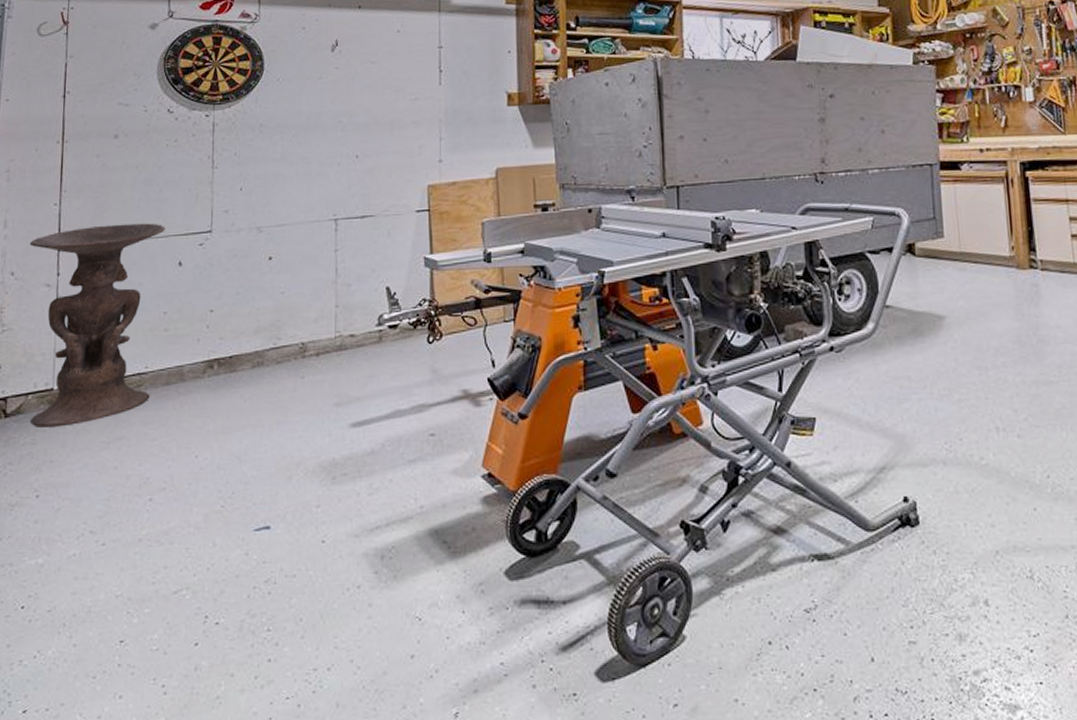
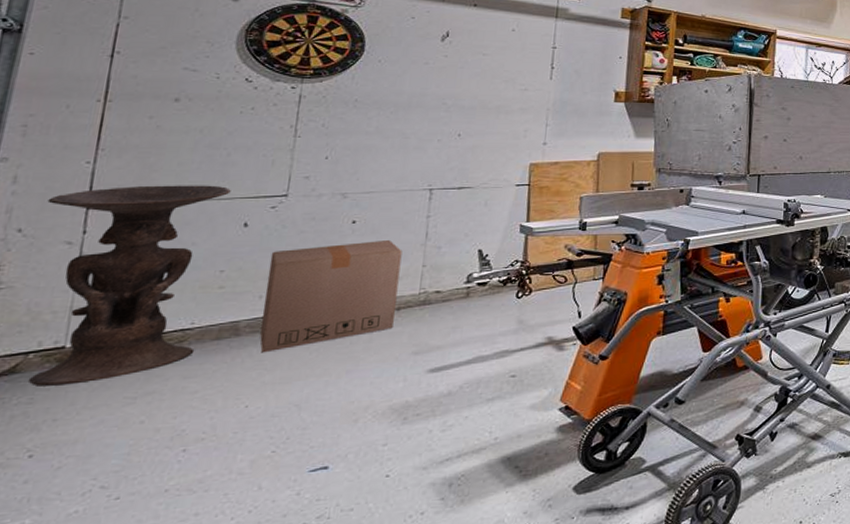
cardboard box: none [201,276,316,400] -> present [260,239,403,353]

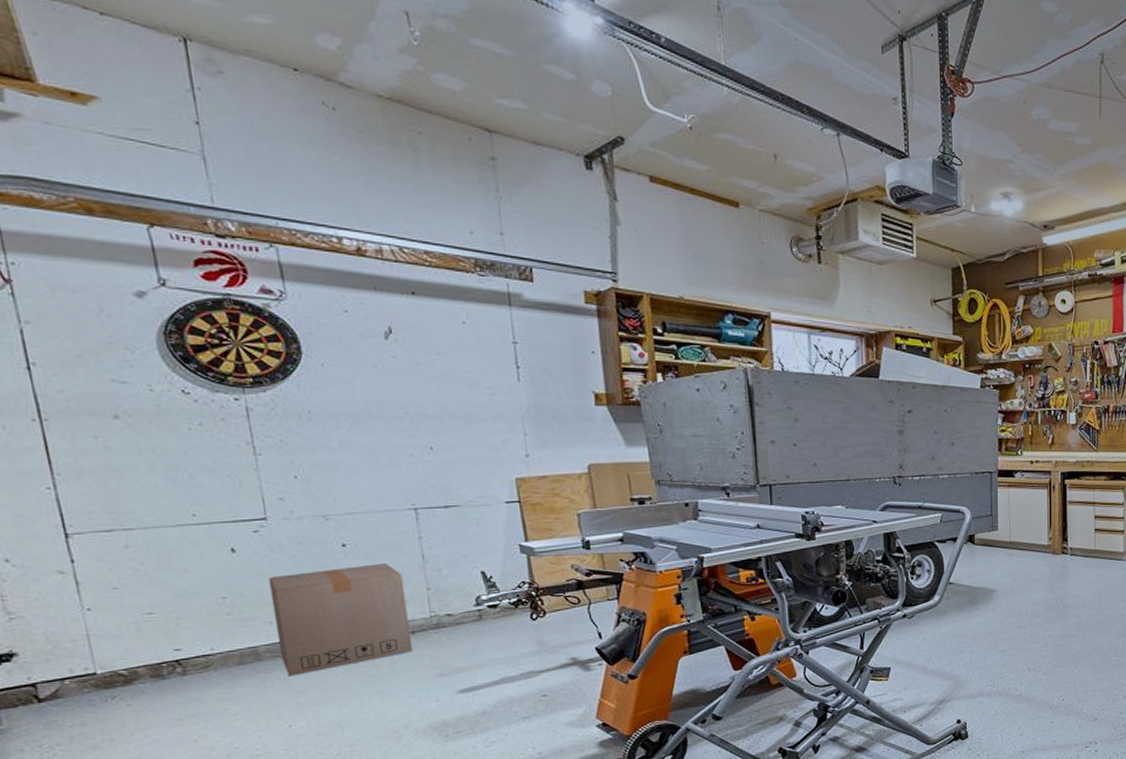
pedestal table: present [28,185,231,386] -> none [23,509,223,710]

